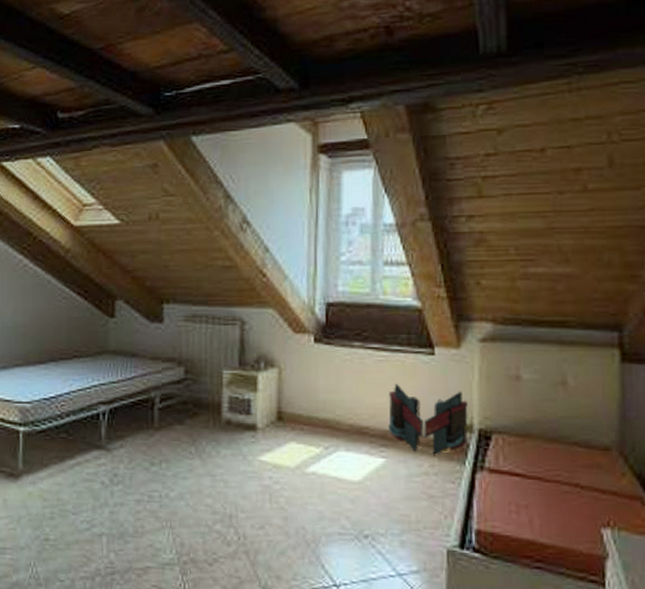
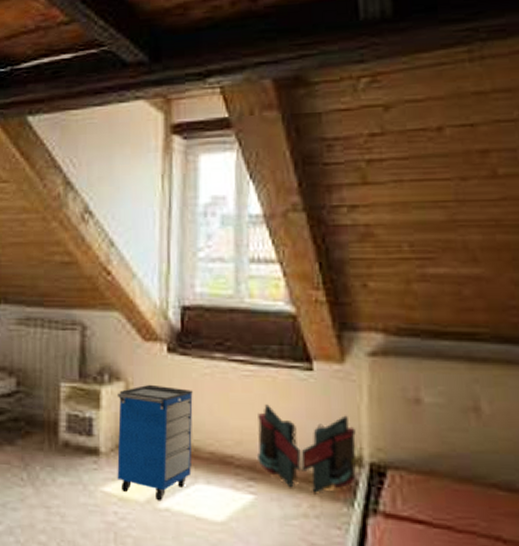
cabinet: none [271,369,336,467] -> present [116,384,193,502]

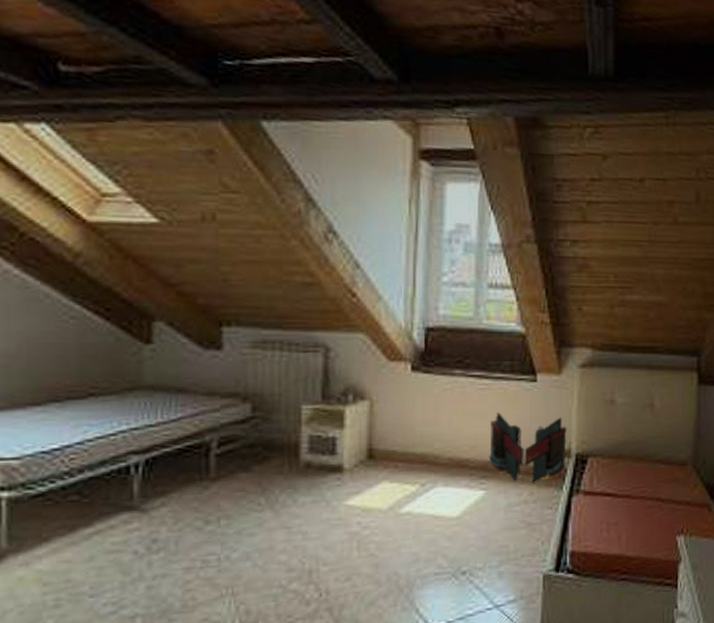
cabinet: present [116,384,193,502] -> none [361,401,434,507]

